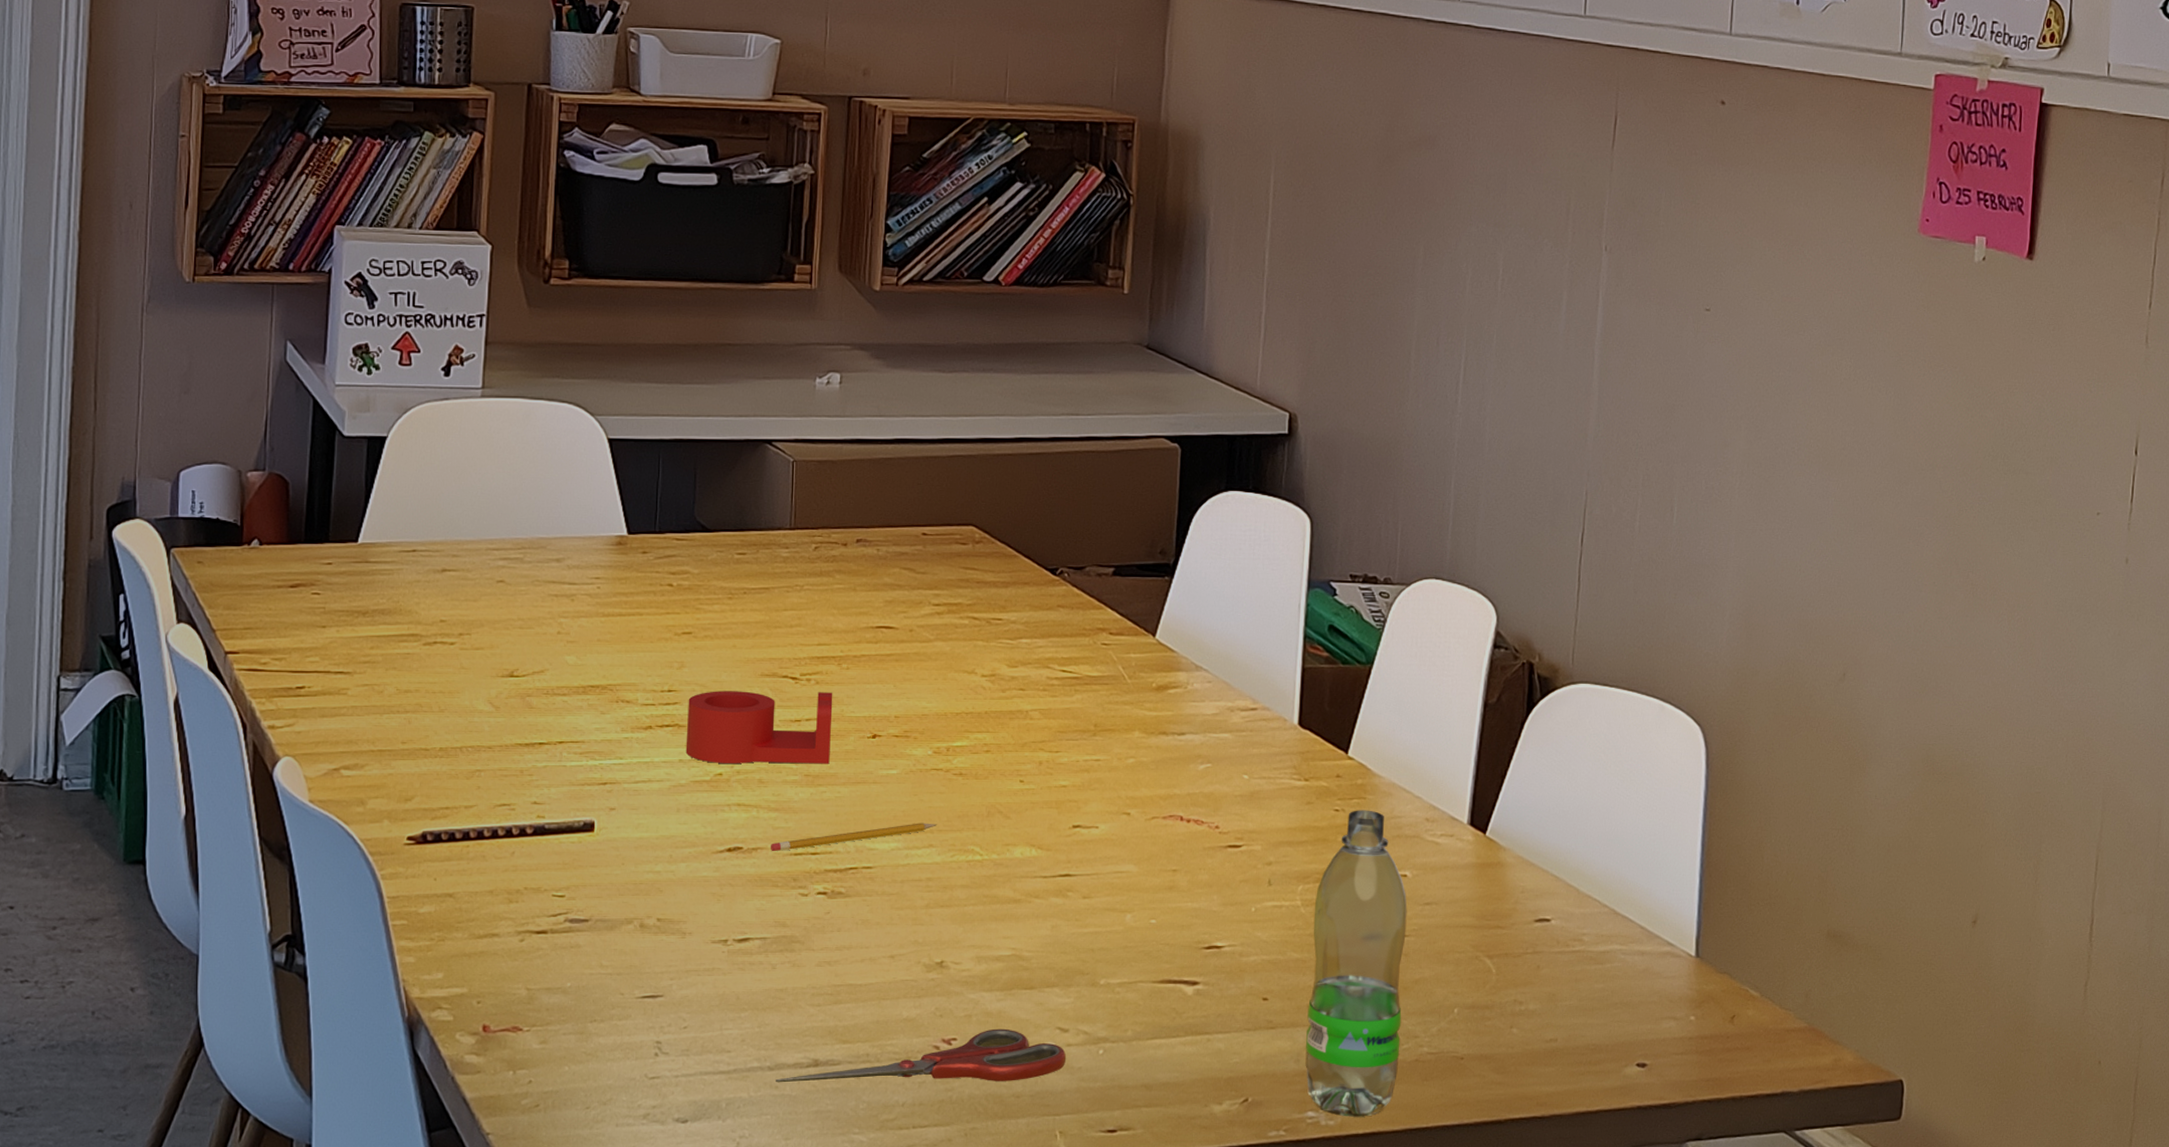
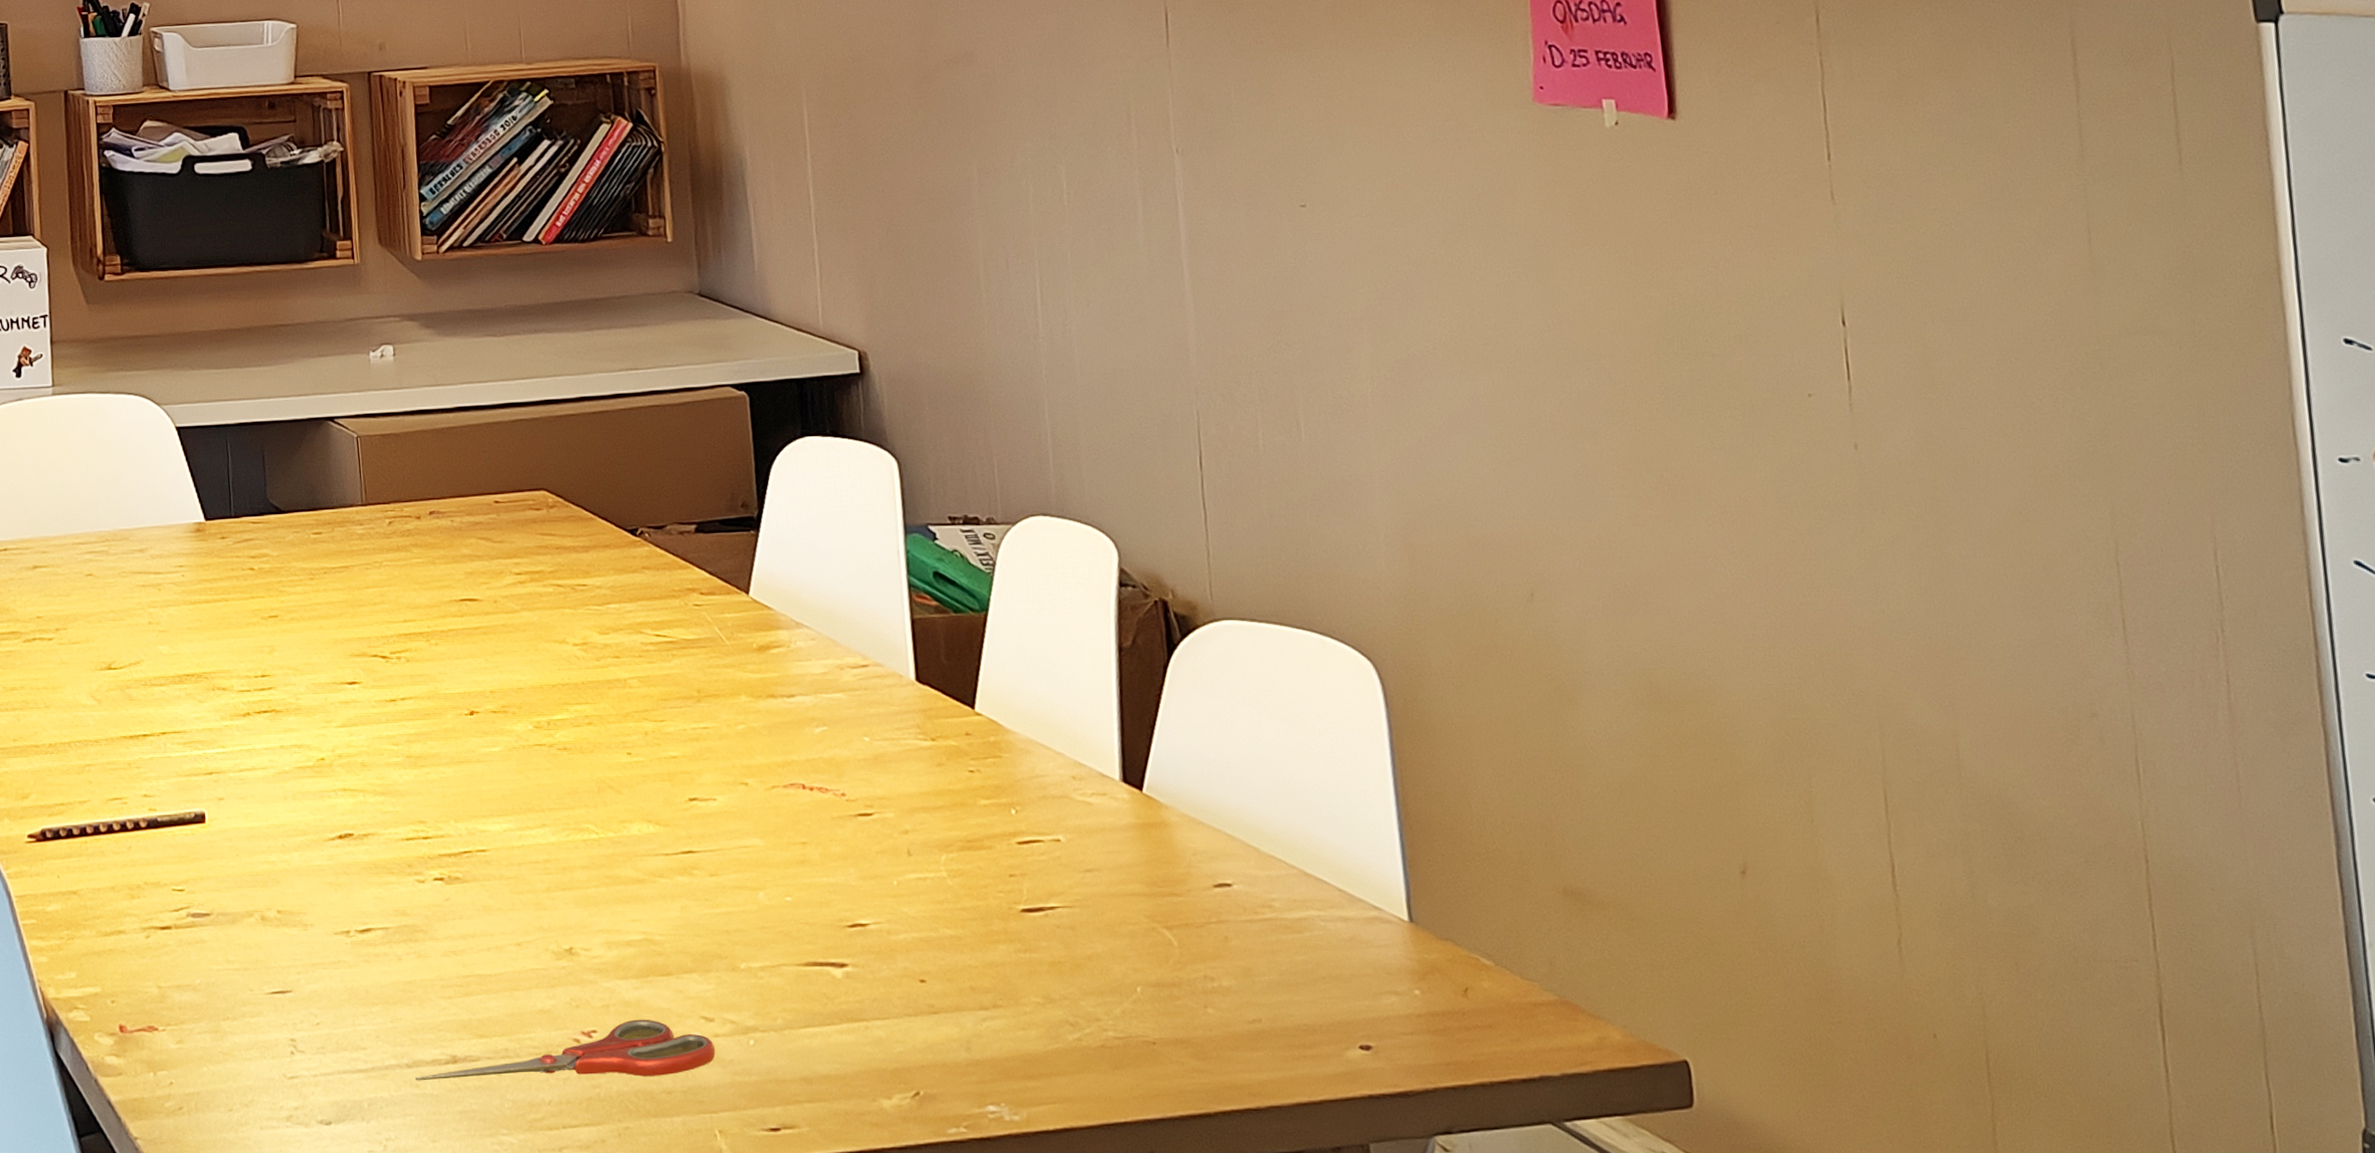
tape dispenser: present [685,691,833,764] -> none [282,669,430,748]
pencil: present [770,823,937,852] -> none [380,801,547,838]
bottle: present [1305,810,1408,1117] -> none [961,769,1083,1111]

